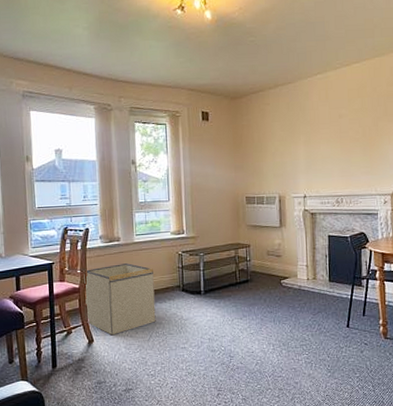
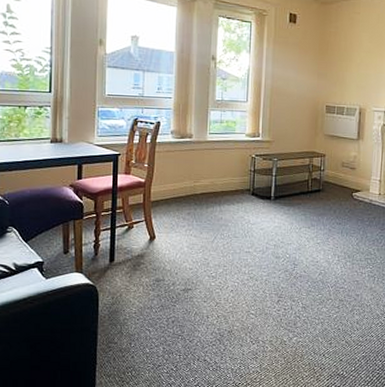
storage bin: present [84,263,156,336] -> none [149,161,224,234]

